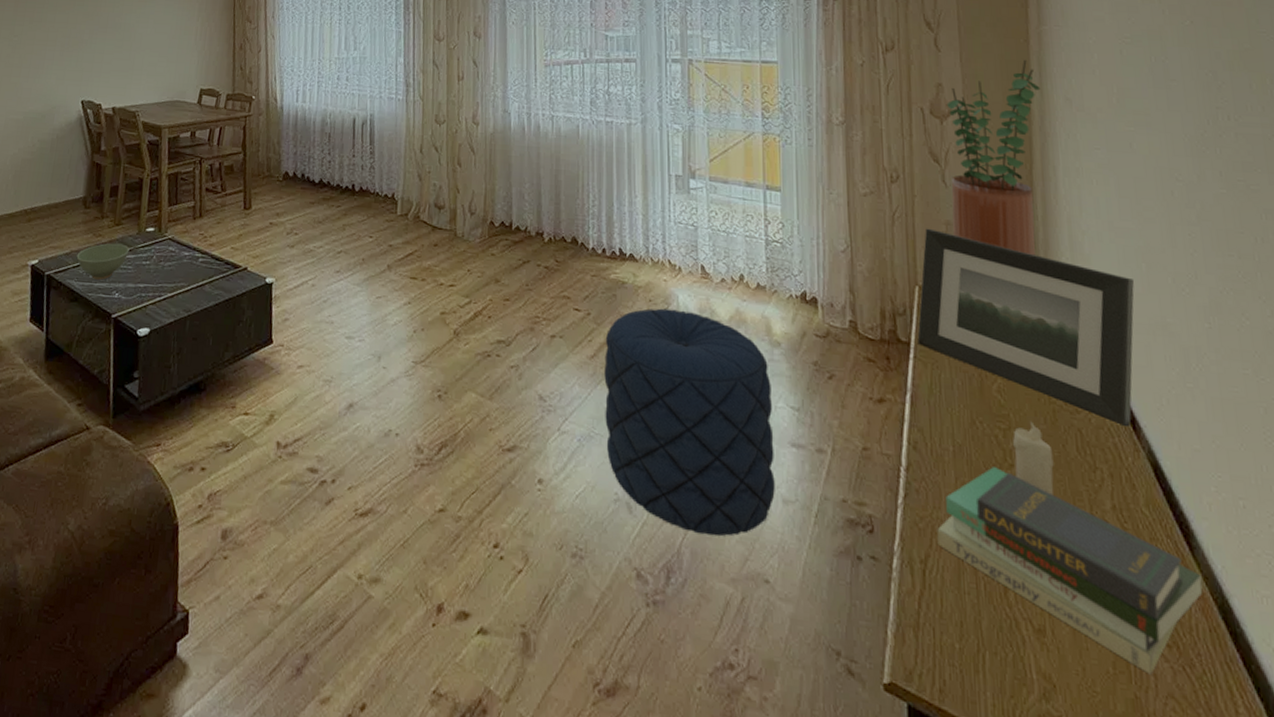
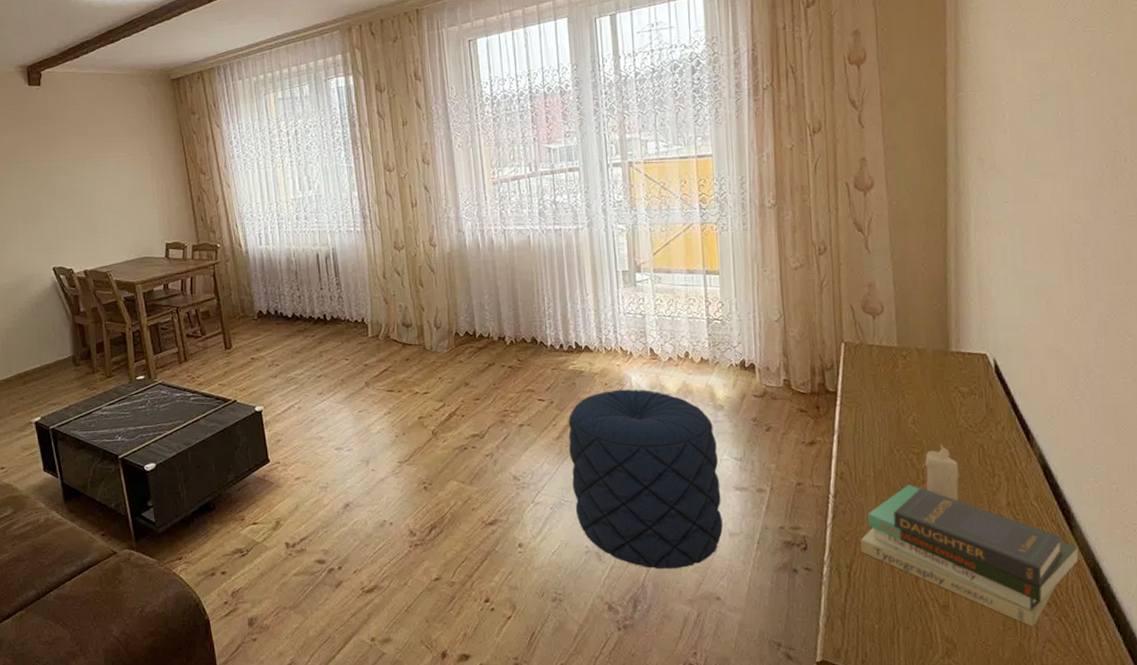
bowl: present [76,243,130,280] -> none [76,393,124,428]
picture frame: present [917,228,1135,427] -> none [843,291,1034,439]
vase: present [947,59,1041,256] -> none [870,126,956,305]

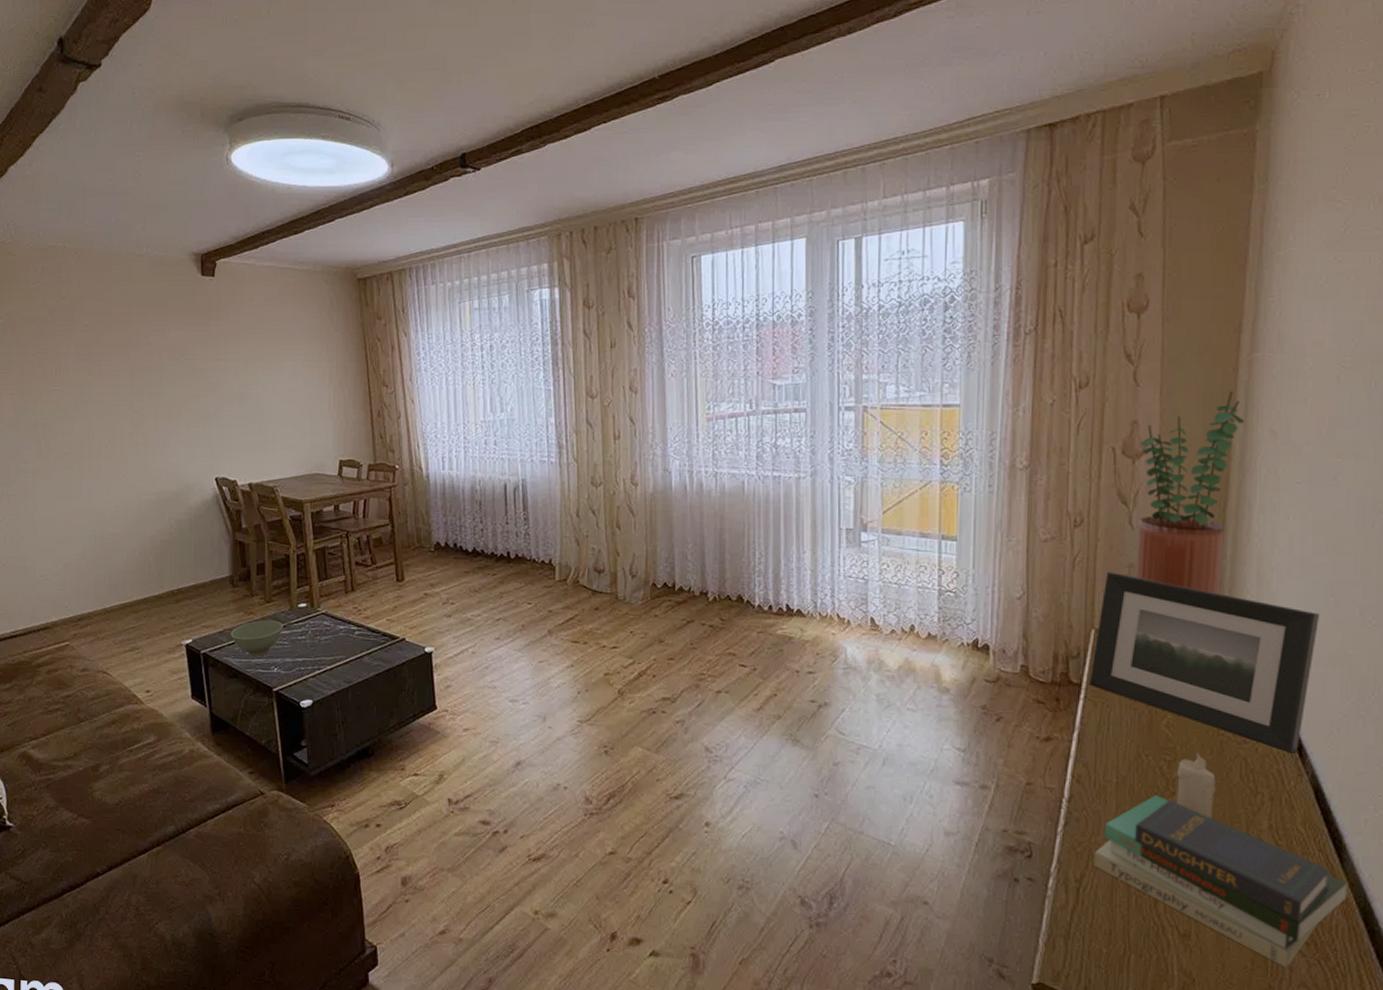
bowl: none [76,393,124,428] -> present [230,620,283,656]
pouf: present [568,389,723,569] -> none [770,661,939,866]
picture frame: none [843,291,1034,439] -> present [1089,571,1320,755]
vase: none [870,126,956,305] -> present [1135,390,1245,595]

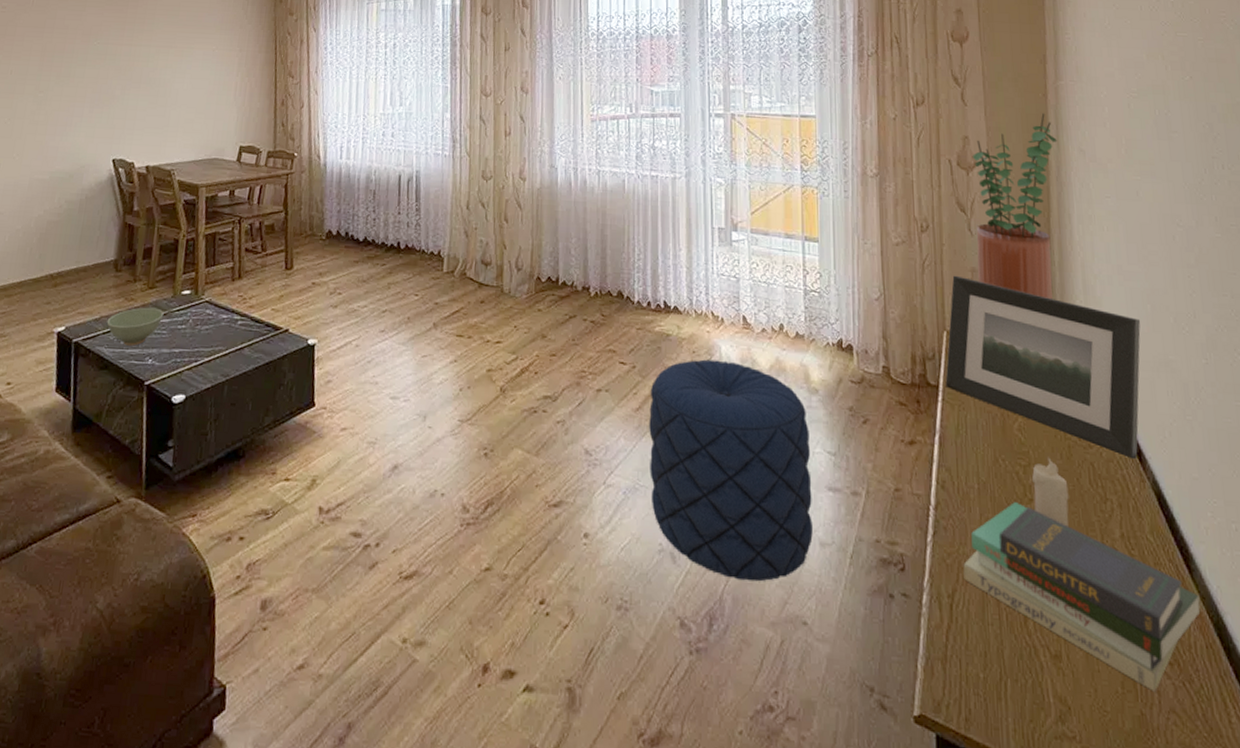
pouf: none [770,661,939,866] -> present [649,359,813,582]

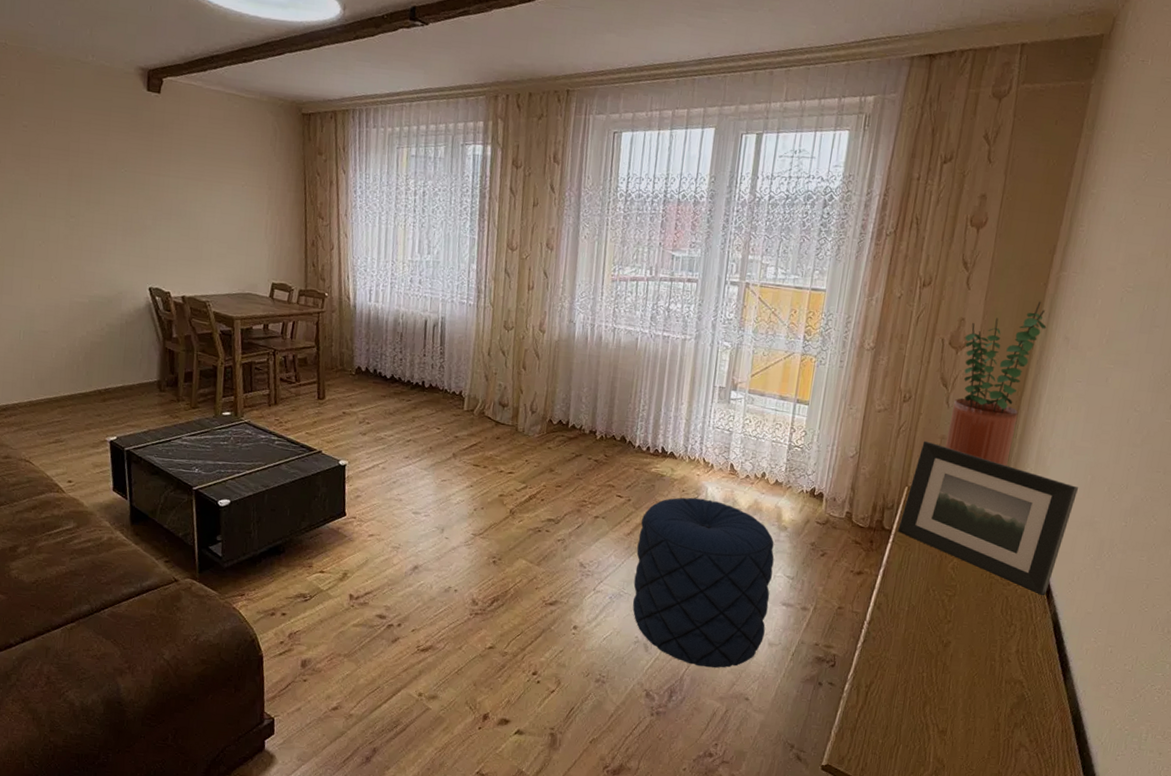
bowl: present [106,307,164,346] -> none [155,424,207,457]
books: present [963,502,1201,692] -> none [881,622,1067,759]
candle: present [1032,457,1069,527] -> none [951,590,983,643]

